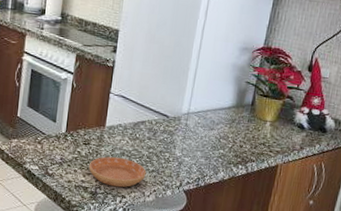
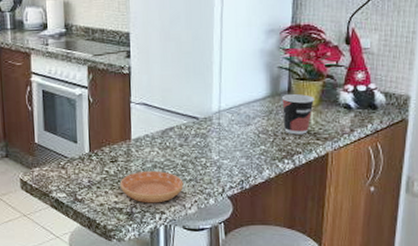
cup: none [243,107,273,145] -> present [282,94,314,135]

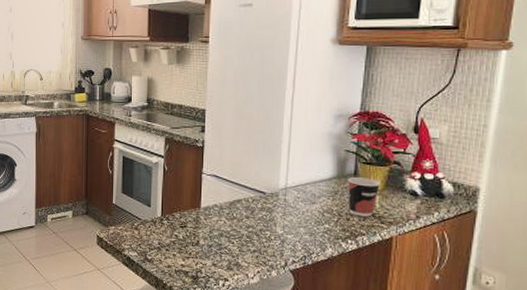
saucer: present [119,170,184,204] -> none [187,238,248,270]

